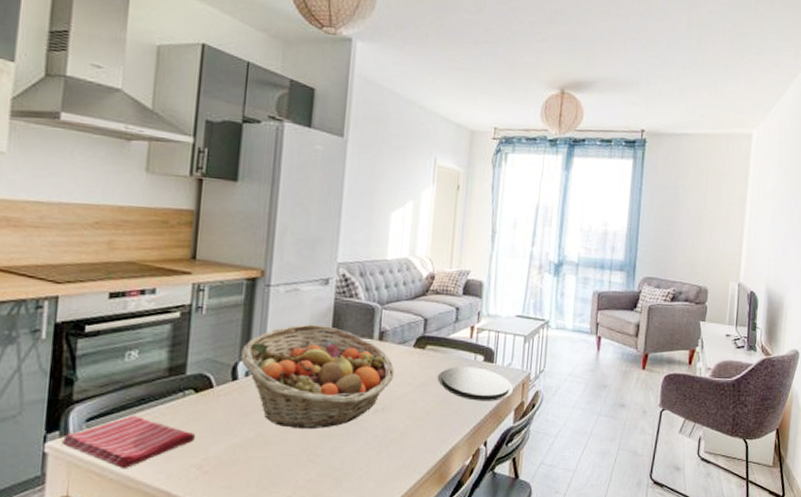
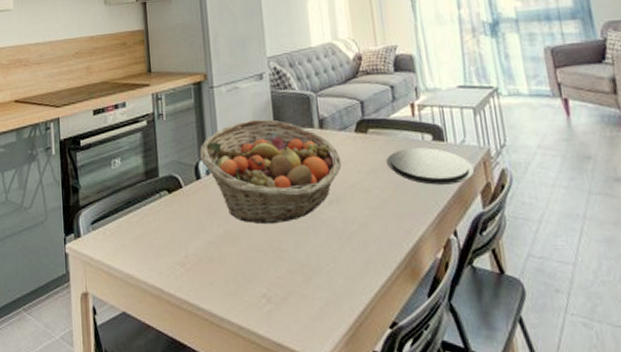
dish towel: present [61,415,195,469] -> none [76,217,175,268]

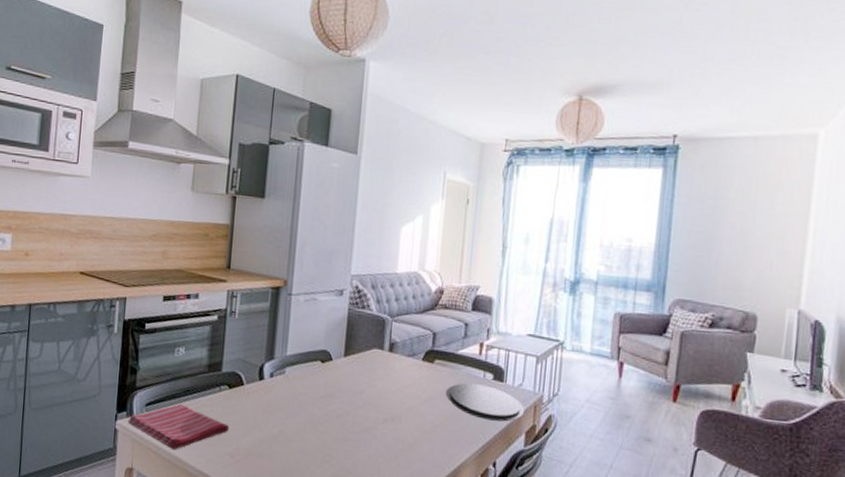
dish towel: none [76,217,175,268] -> present [127,404,229,451]
fruit basket: present [199,119,342,225] -> none [266,331,404,432]

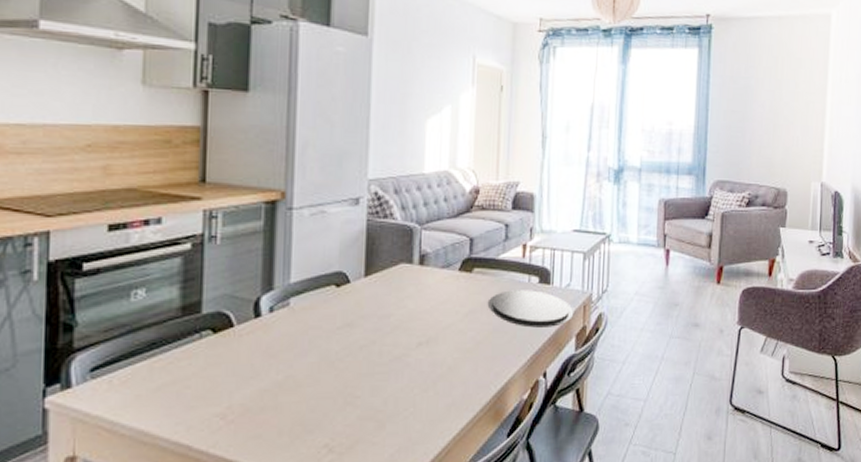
dish towel: present [127,404,229,451] -> none [63,362,215,423]

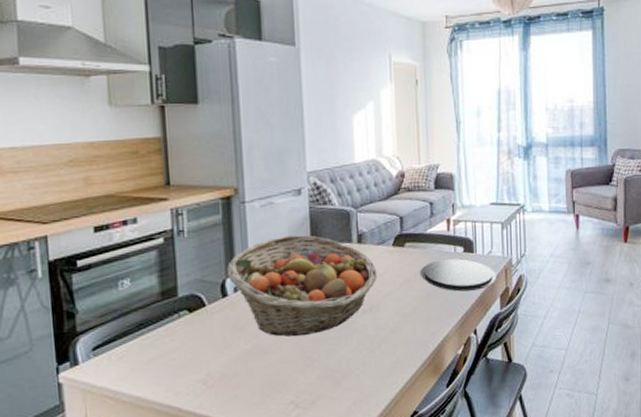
fruit basket: none [262,250,439,369] -> present [226,234,377,337]

